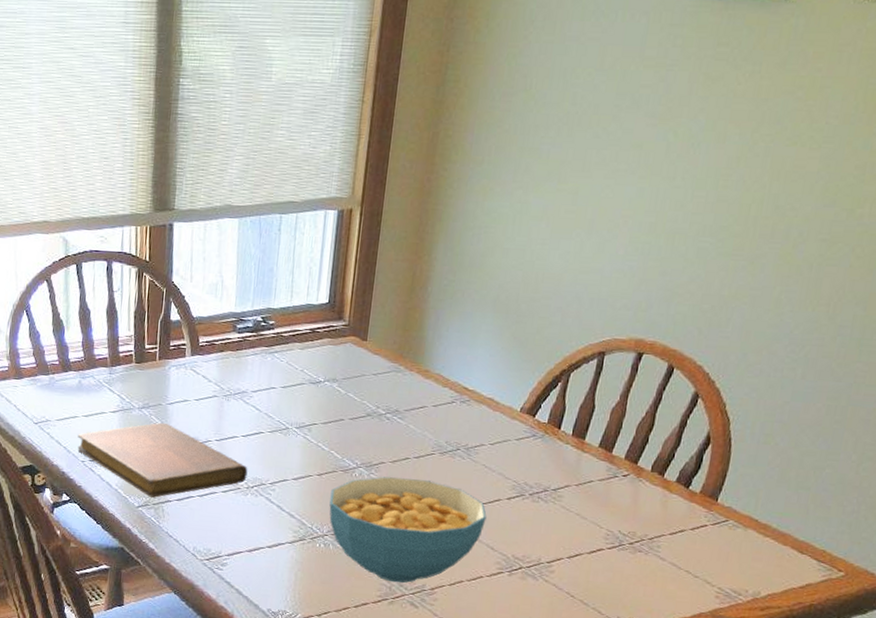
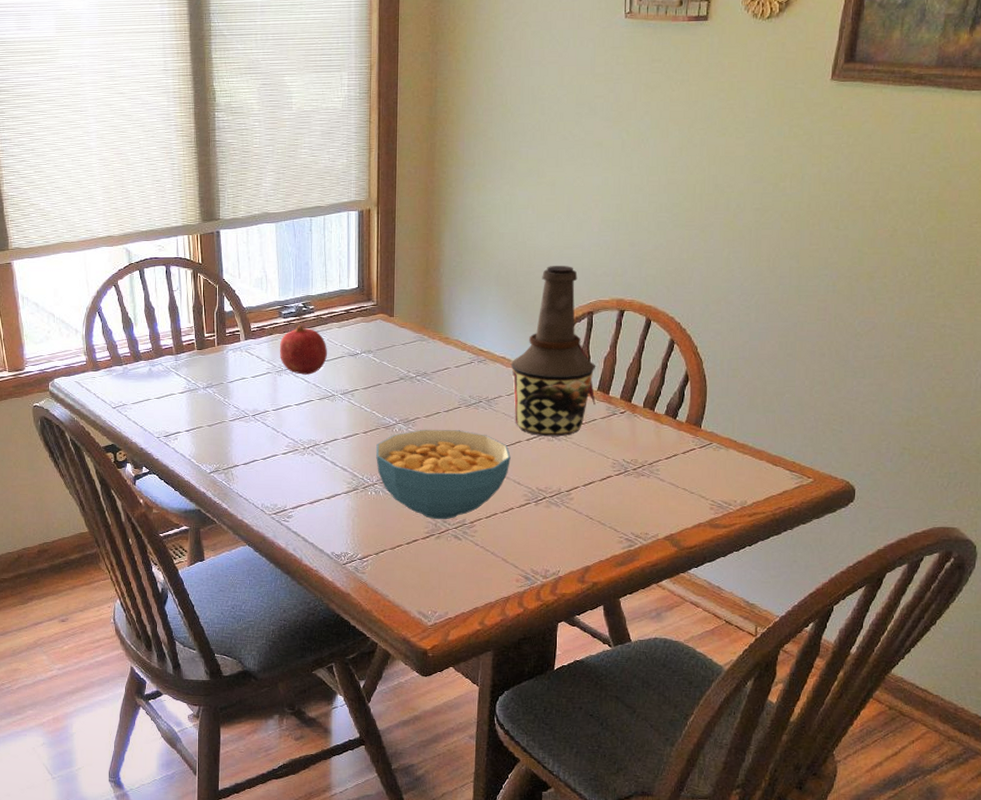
notebook: present [77,422,248,498] -> none [152,398,303,464]
fruit: none [229,342,286,402] -> present [279,325,327,375]
bottle: none [496,293,601,498] -> present [510,266,596,437]

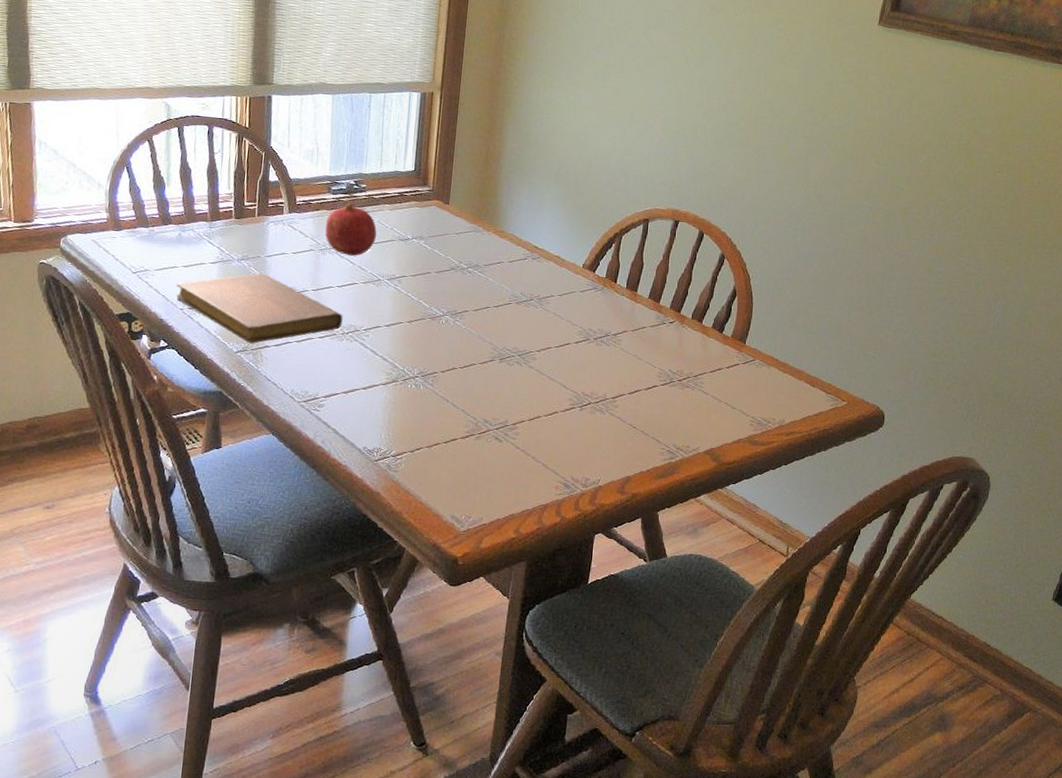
notebook: none [152,398,303,464] -> present [176,273,343,344]
cereal bowl: present [376,430,511,520] -> none [419,323,559,420]
bottle: present [510,266,596,437] -> none [564,169,649,342]

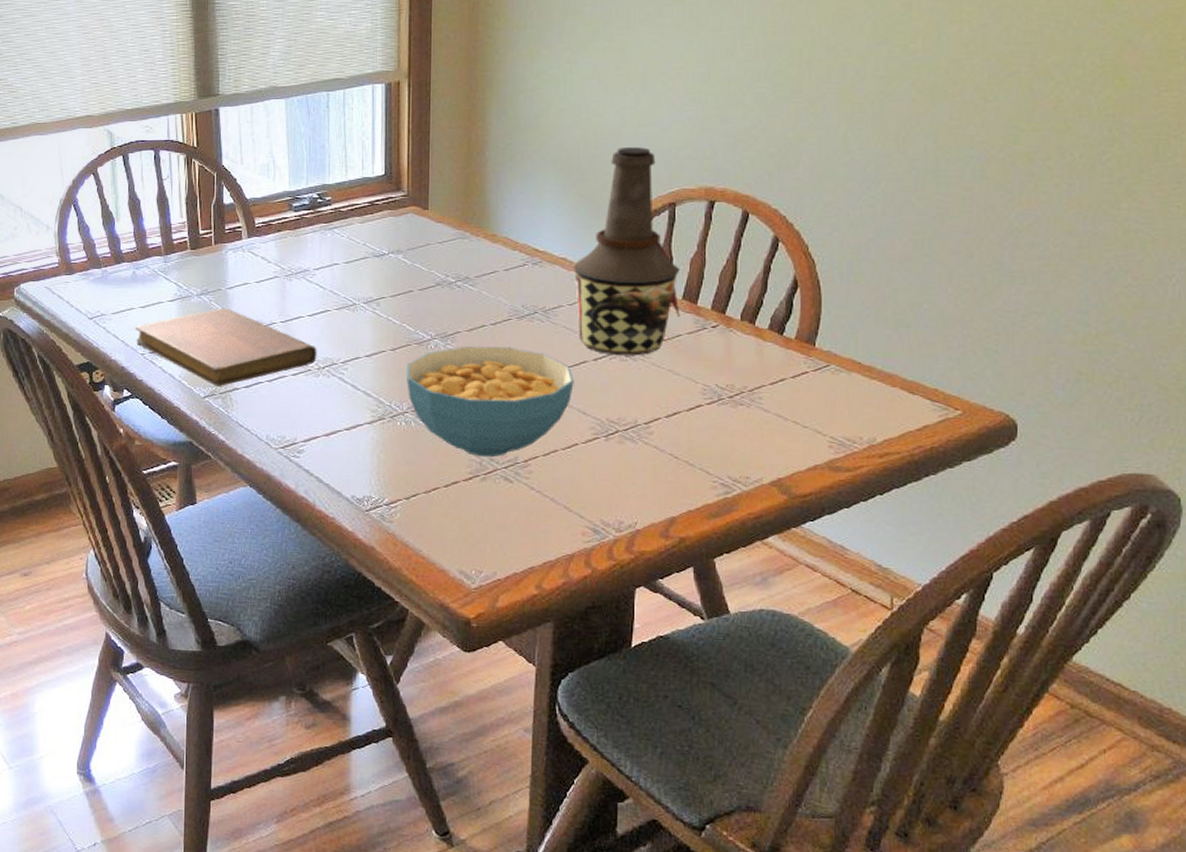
fruit: present [325,203,377,256] -> none [289,220,347,279]
cereal bowl: none [419,323,559,420] -> present [407,346,574,458]
bottle: none [564,169,649,342] -> present [573,147,681,356]

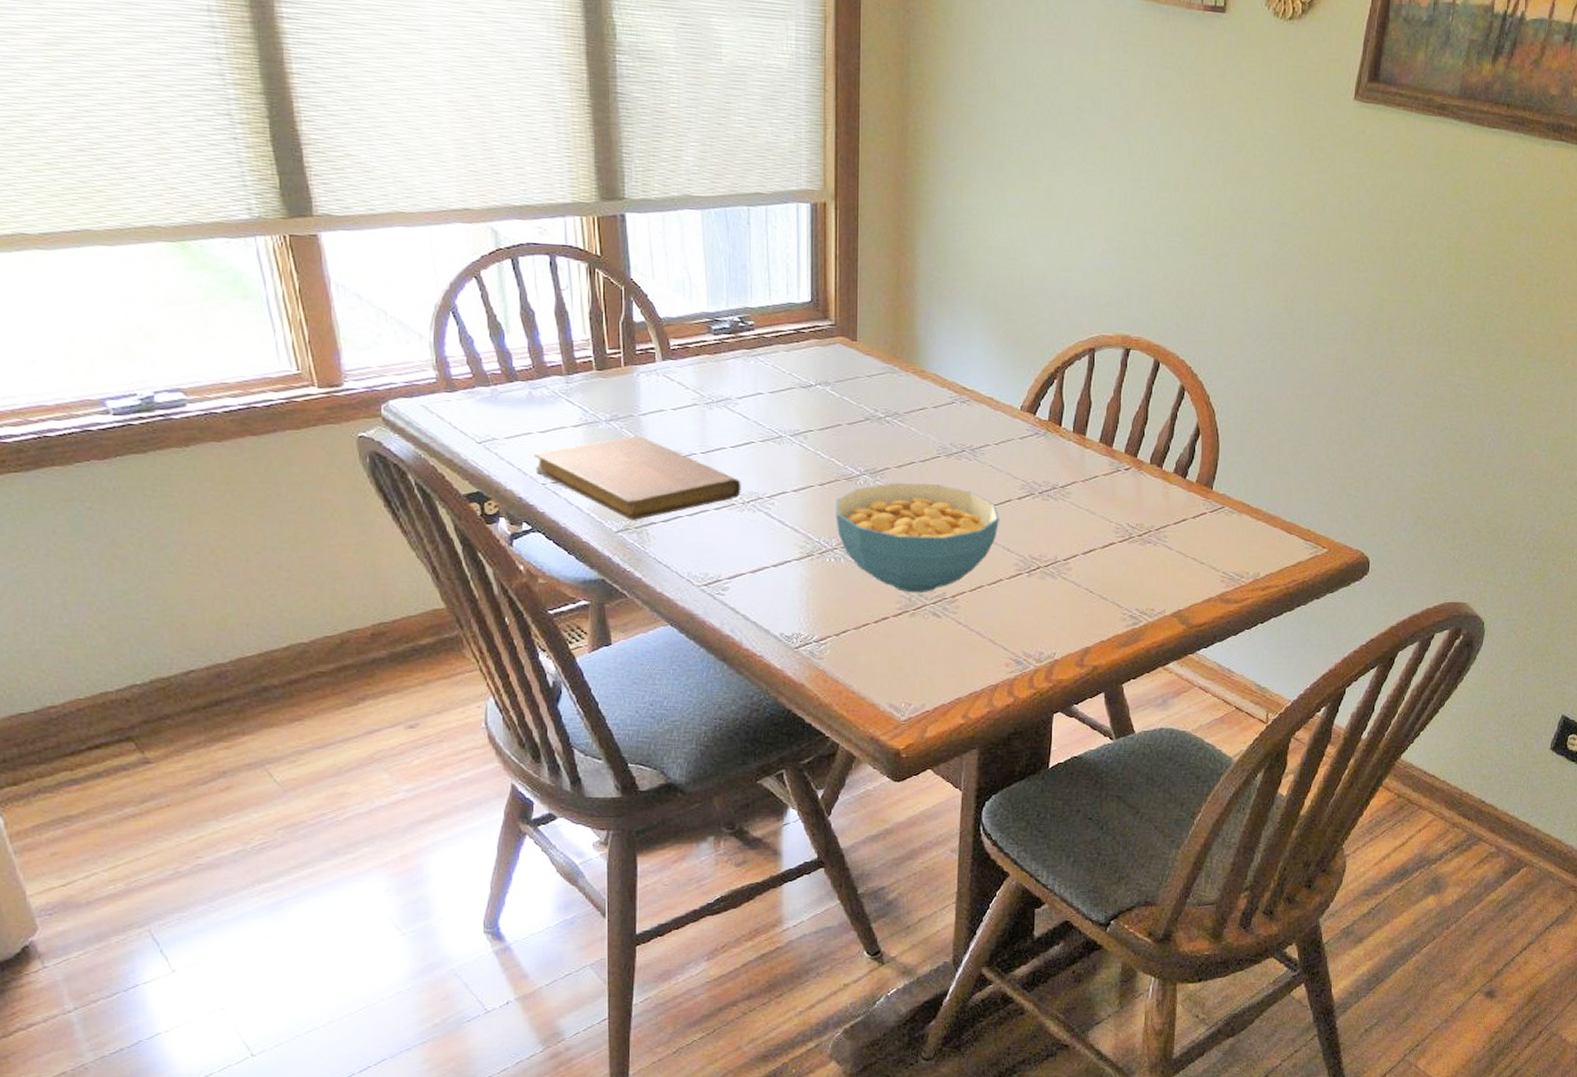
bottle: present [573,147,681,356] -> none [999,290,1098,496]

